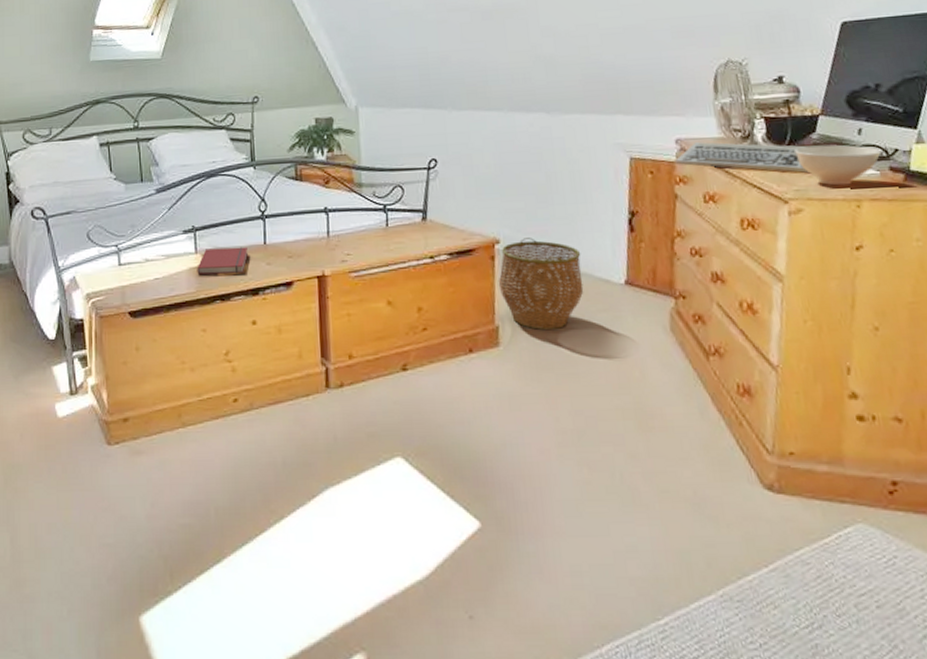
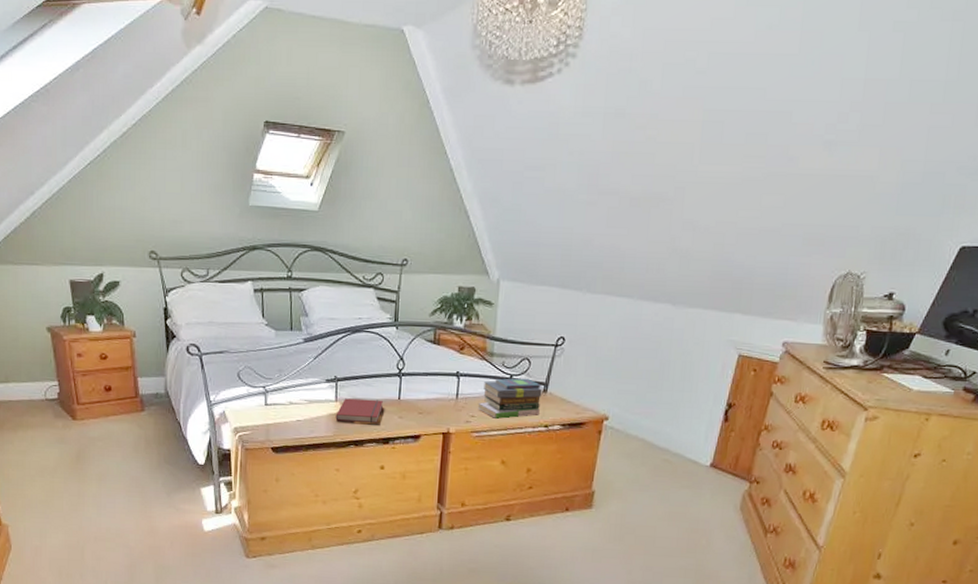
books: none [352,207,422,256] -> present [477,378,542,420]
basket: present [498,238,584,331] -> none [600,417,678,499]
computer keyboard: present [675,142,809,173] -> none [778,347,897,385]
bowl: present [795,144,883,186] -> none [885,360,962,400]

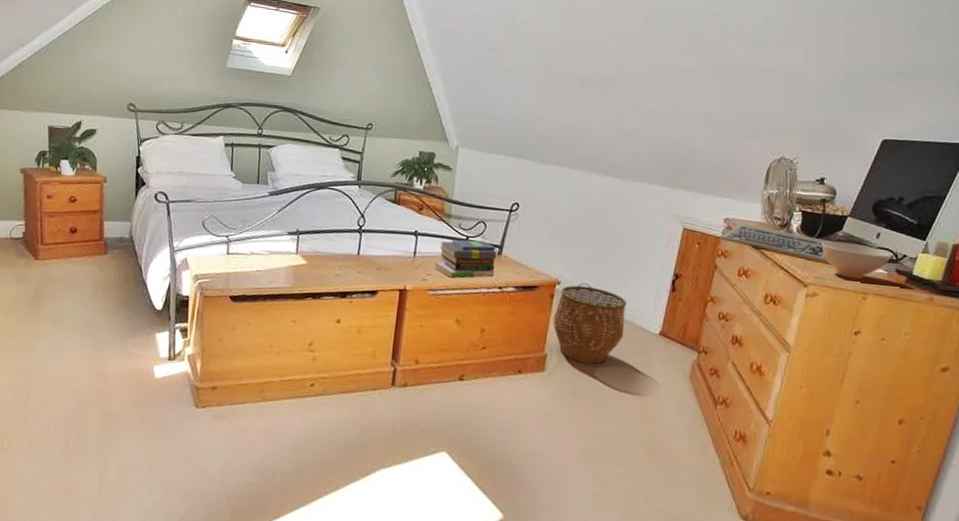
book: present [335,398,383,424] -> none [295,251,343,278]
basket: none [600,417,678,499] -> present [553,283,627,365]
computer keyboard: none [778,347,897,385] -> present [720,223,832,264]
bowl: none [885,360,962,400] -> present [821,240,893,279]

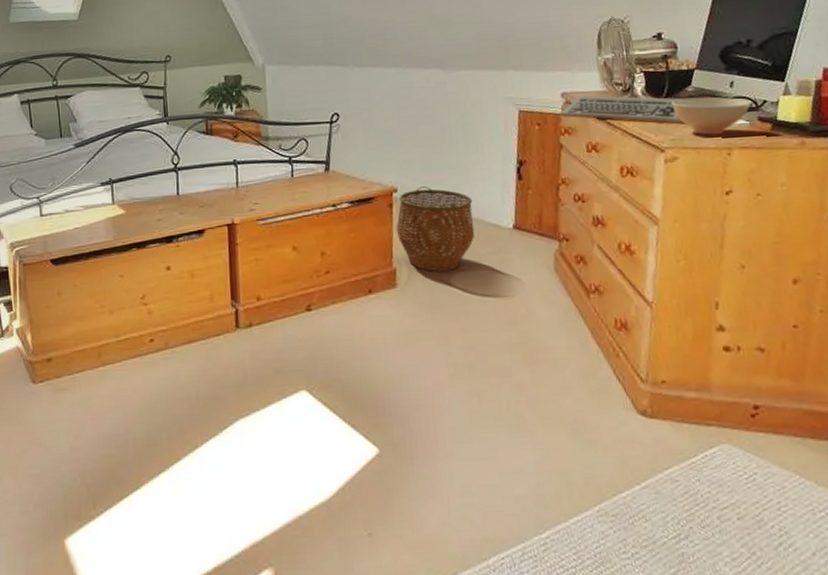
books: present [434,239,497,279] -> none [259,159,325,205]

